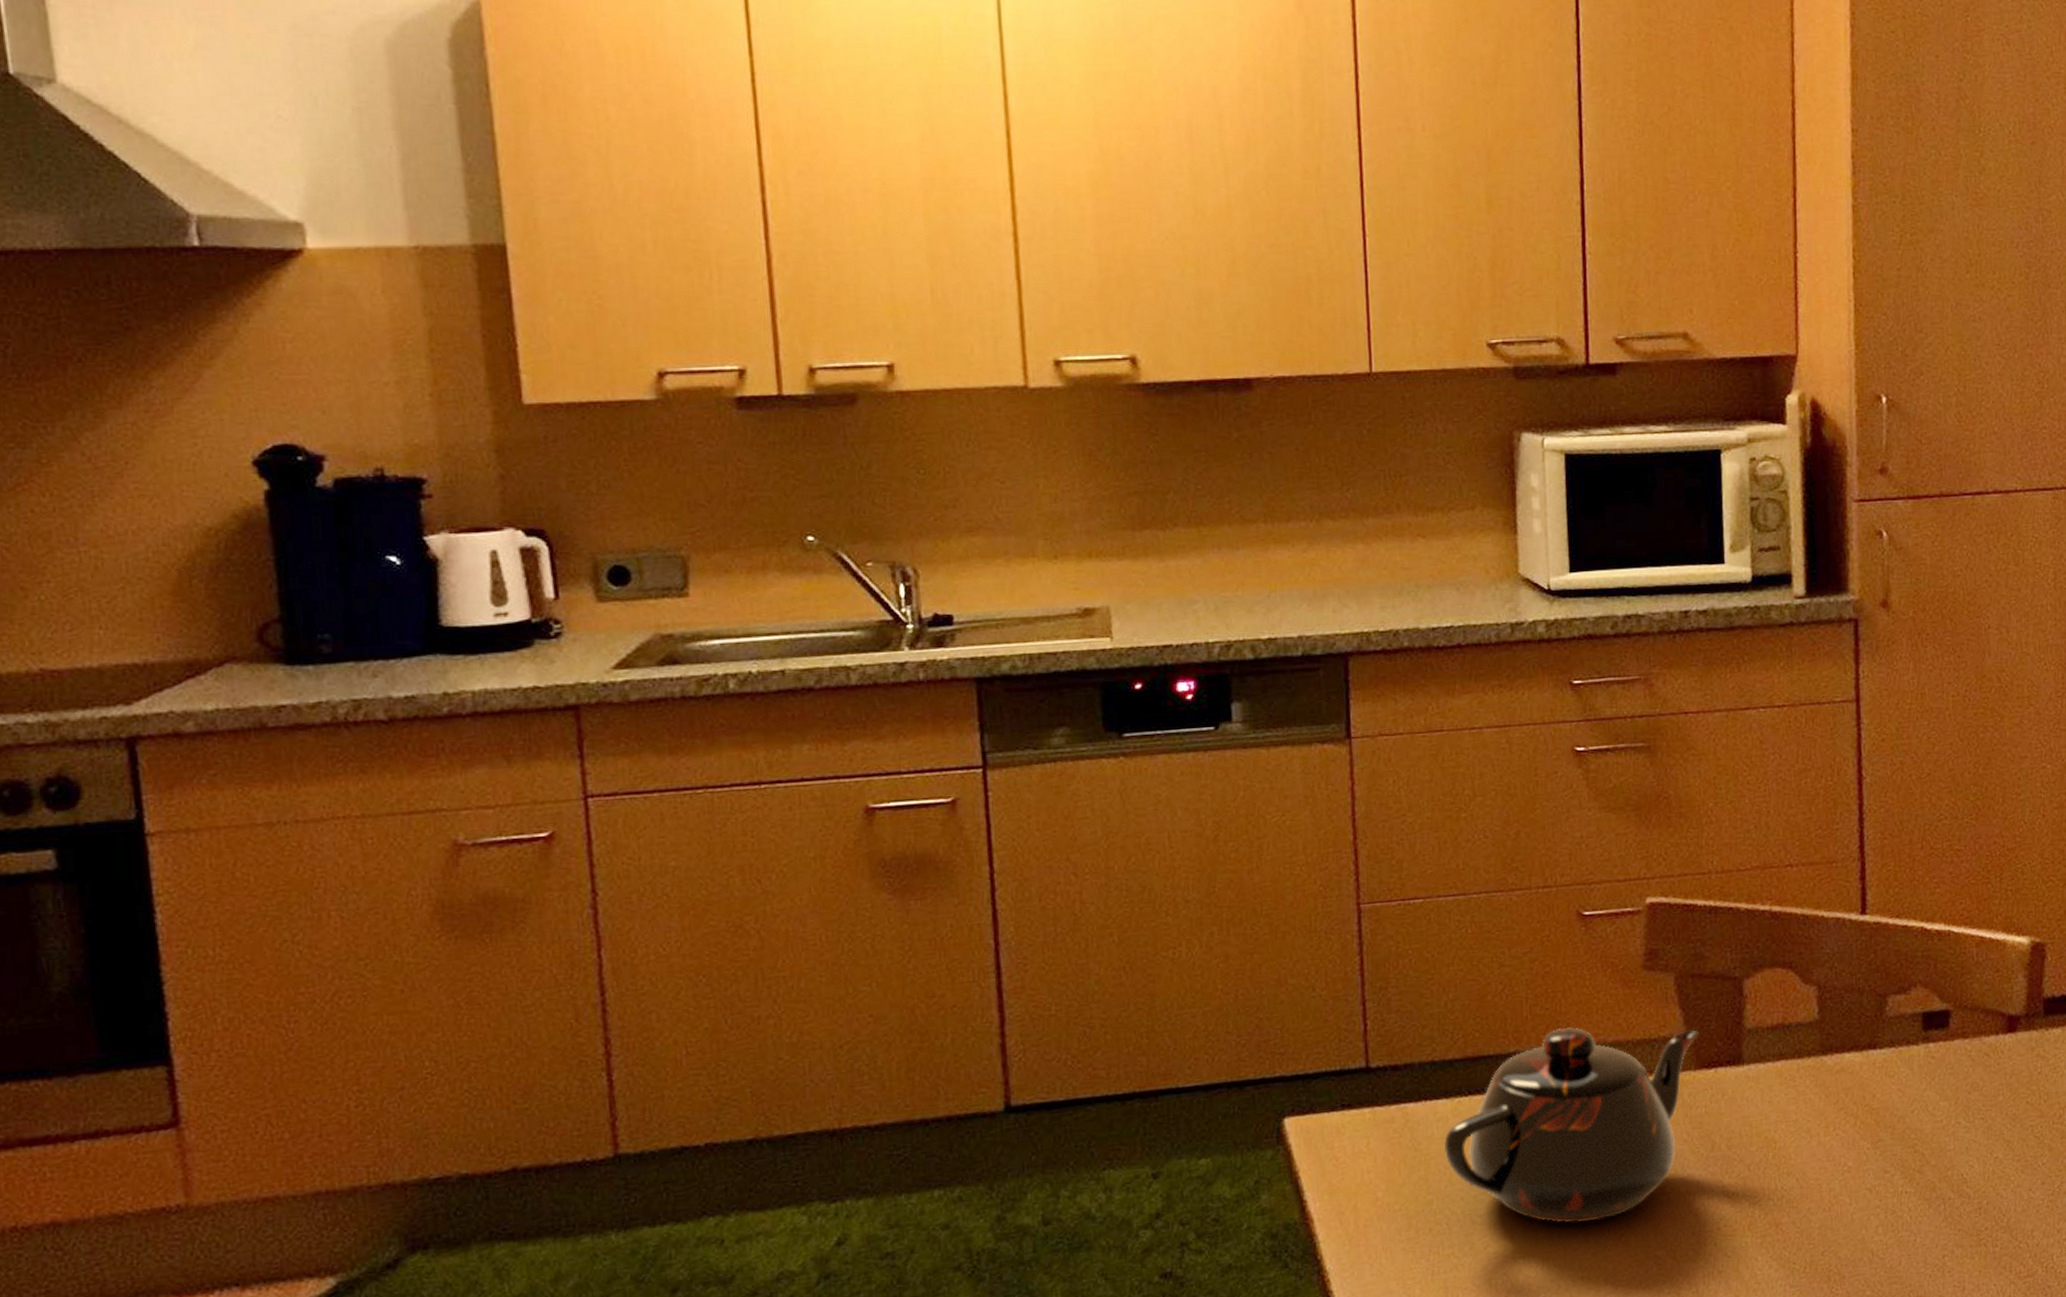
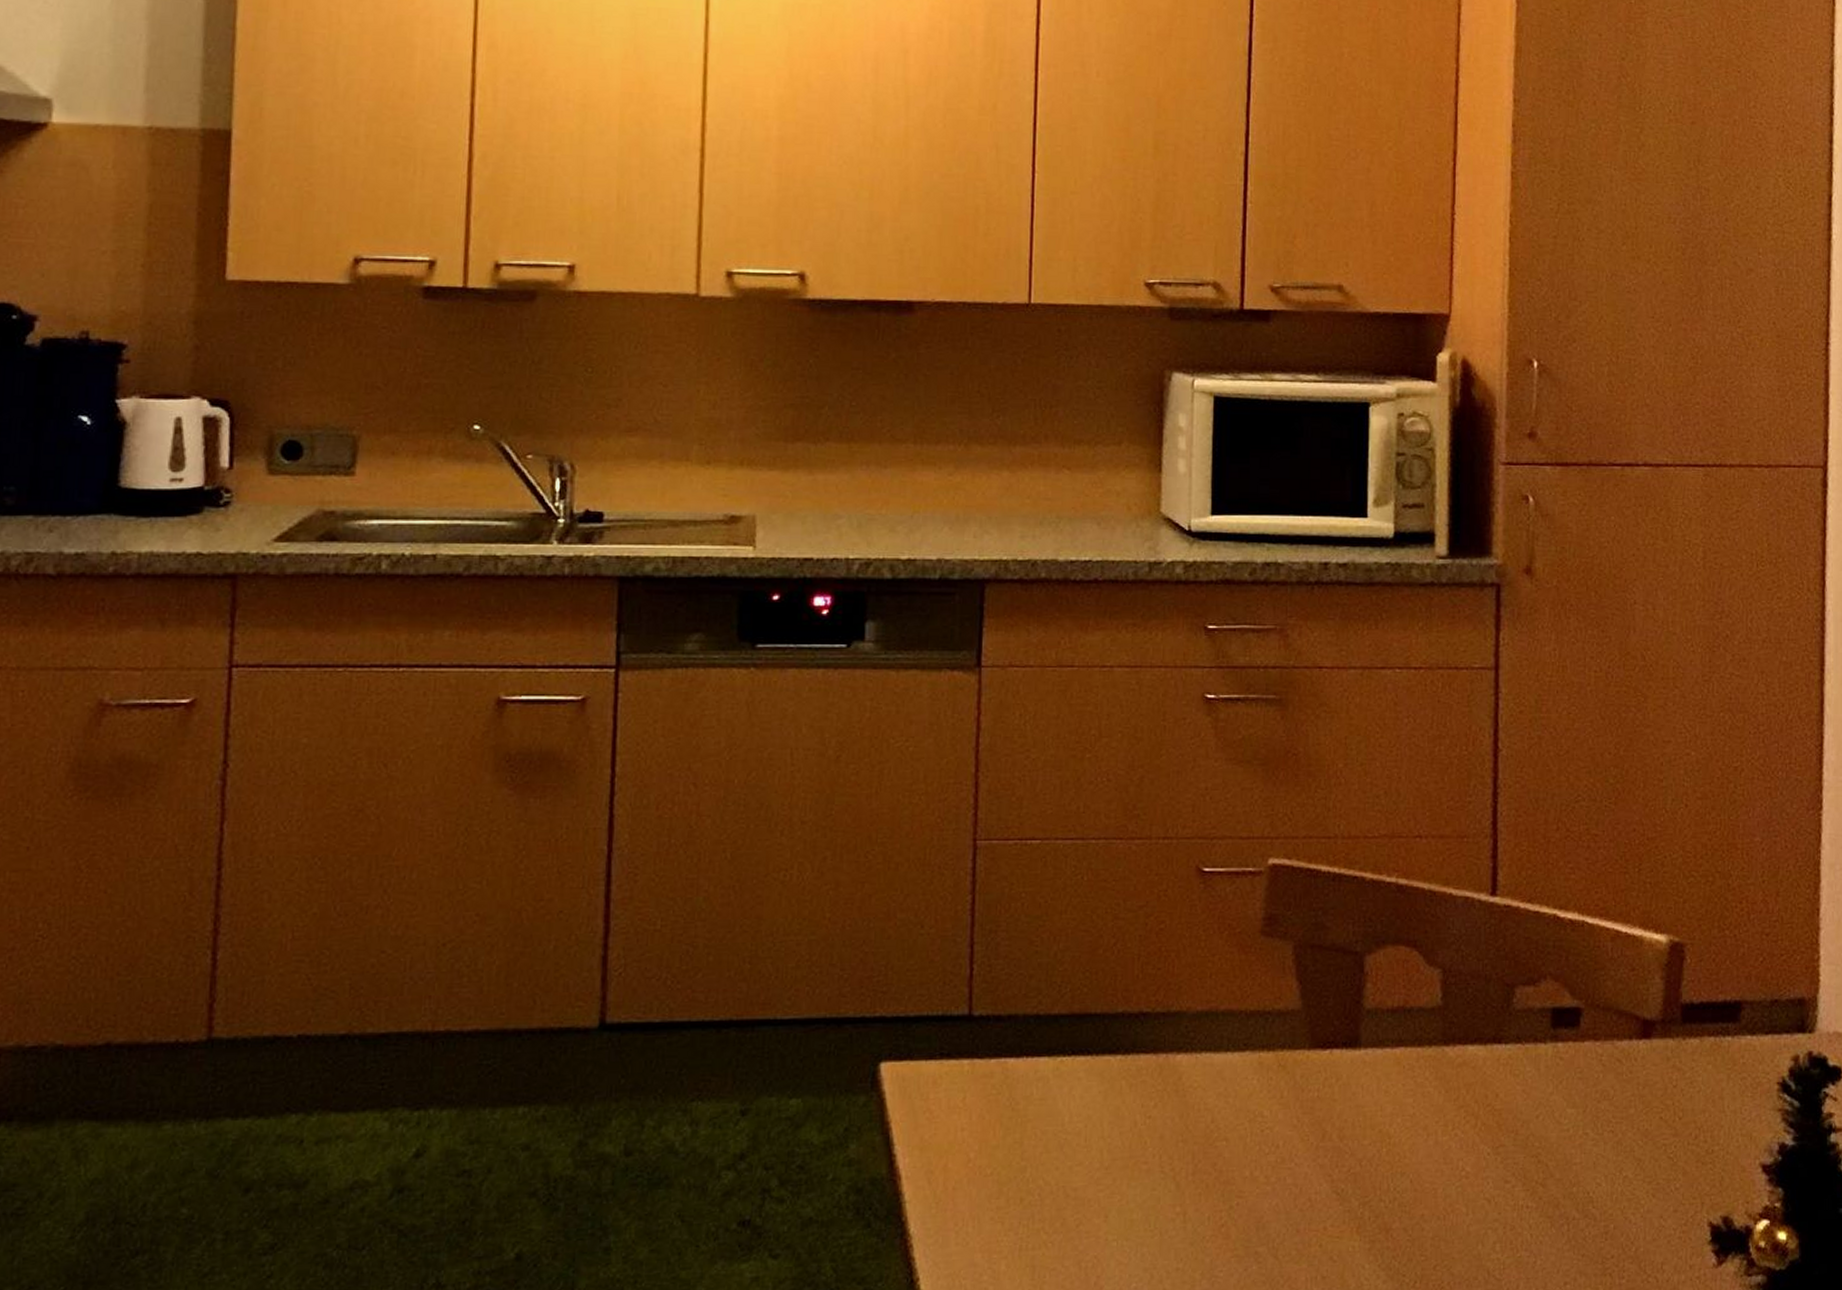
teapot: present [1443,1027,1699,1223] -> none [1041,991,1315,1207]

